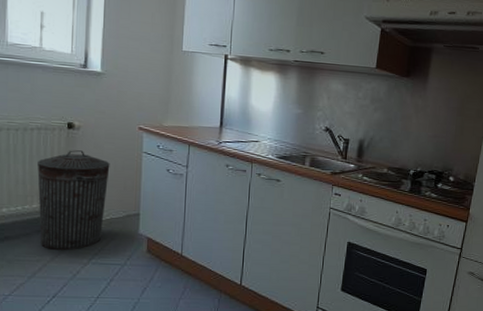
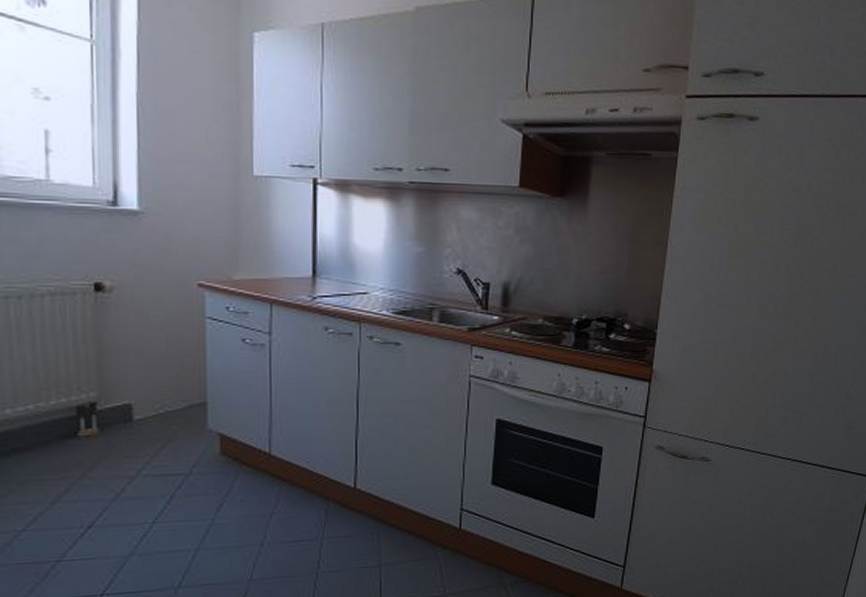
trash can: present [37,150,110,250] -> none [54,321,160,462]

